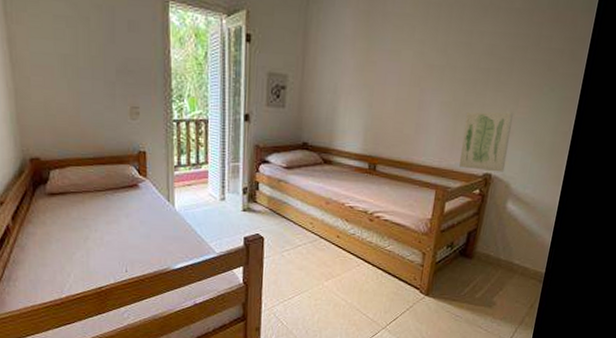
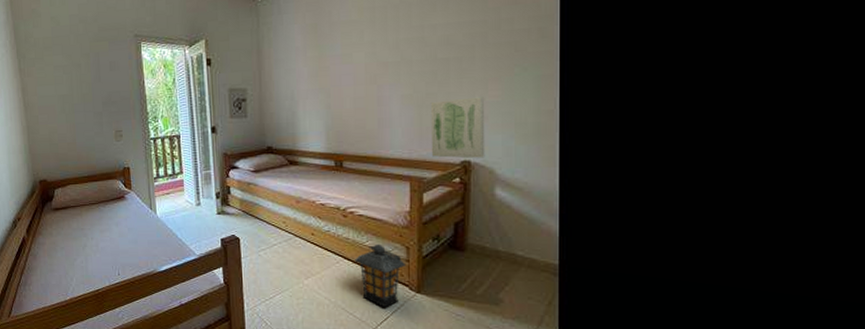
lantern: none [374,248,420,309] -> present [354,244,405,308]

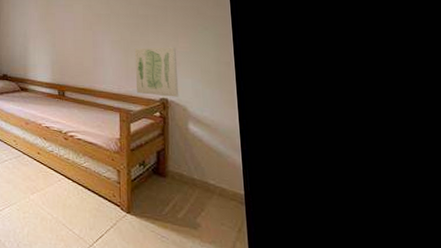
lantern: present [354,244,405,308] -> none [74,165,117,226]

